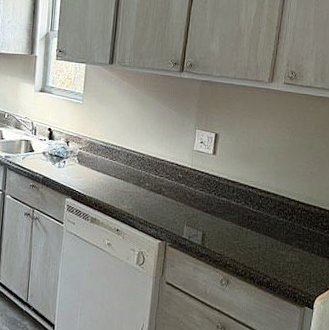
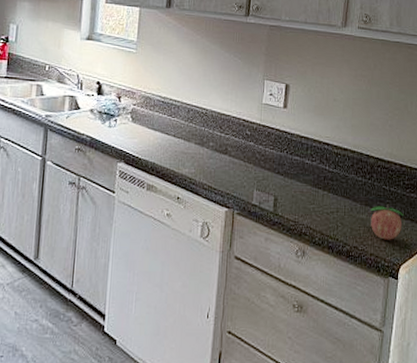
fruit: none [290,242,321,275] -> present [370,204,404,240]

